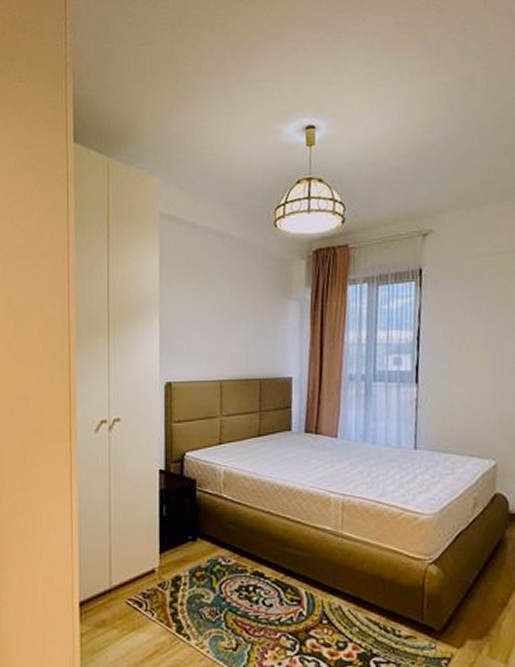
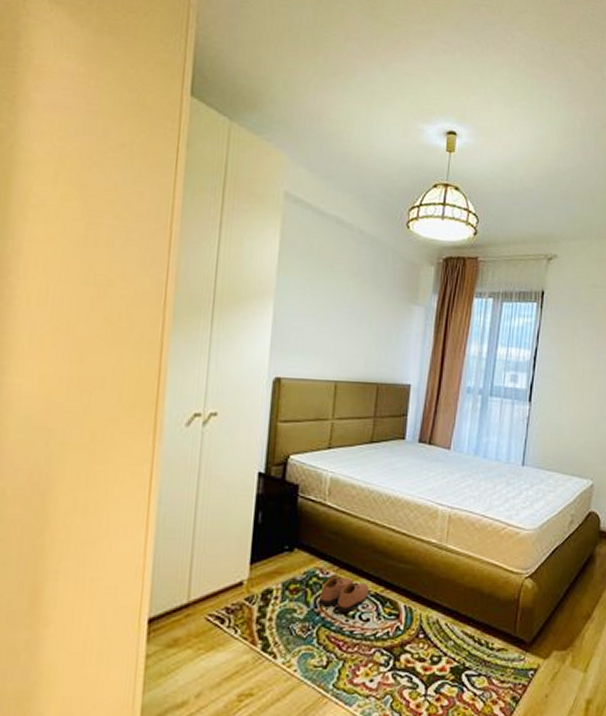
shoe: none [224,564,271,599] -> present [319,577,370,613]

